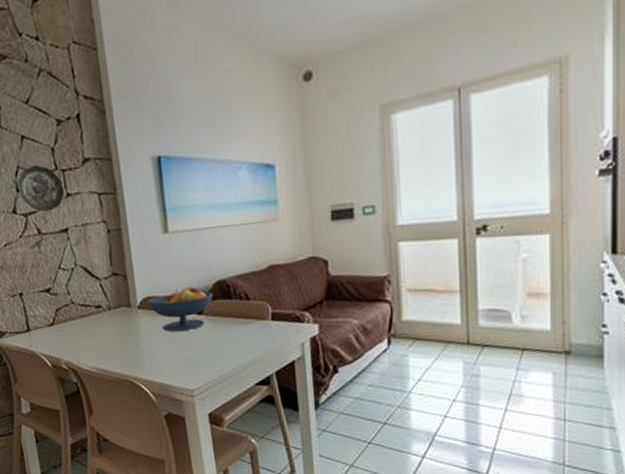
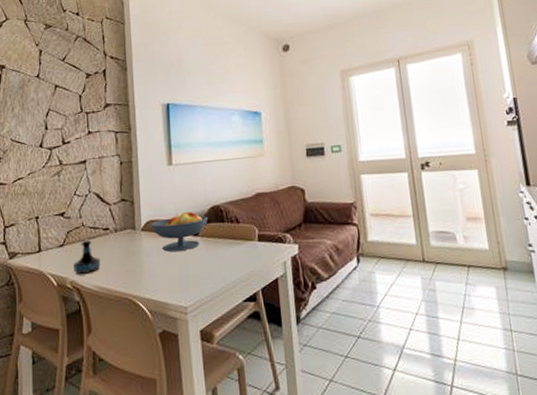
decorative plate: present [17,164,64,212] -> none [47,108,86,146]
tequila bottle: none [66,318,96,355] -> present [73,239,101,274]

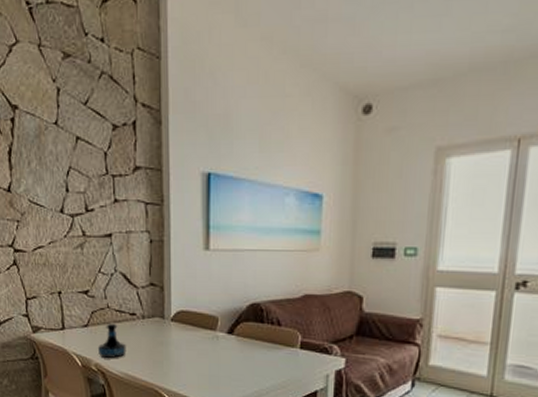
fruit bowl: present [151,211,208,252] -> none [181,305,245,348]

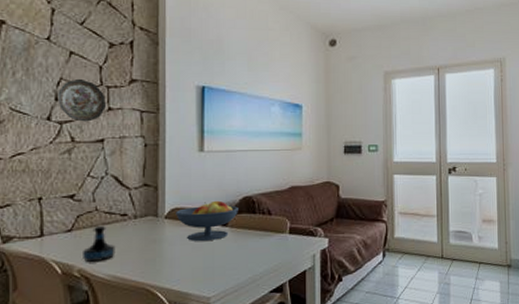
decorative plate: none [68,167,112,215] -> present [58,78,106,122]
fruit bowl: none [181,305,245,348] -> present [176,200,238,241]

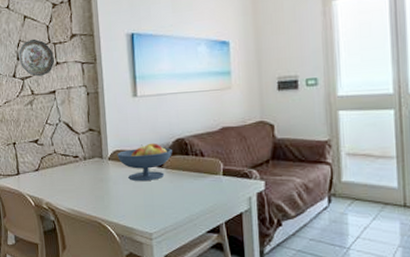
tequila bottle: present [83,225,115,262] -> none [48,166,72,196]

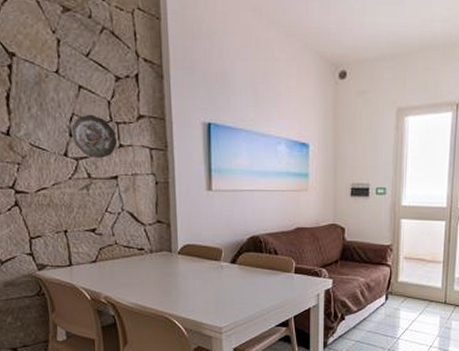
fruit bowl: present [117,143,172,181] -> none [188,239,246,276]

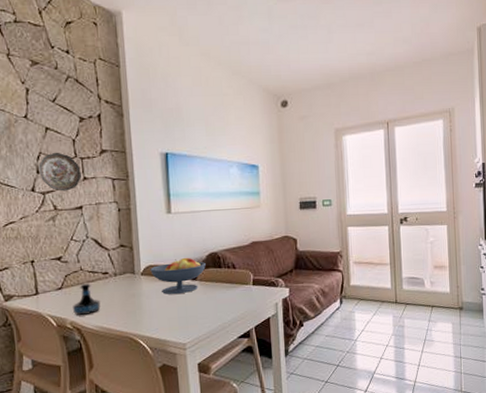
tequila bottle: none [107,258,136,290] -> present [73,283,101,315]
fruit bowl: none [188,239,246,276] -> present [150,257,206,294]

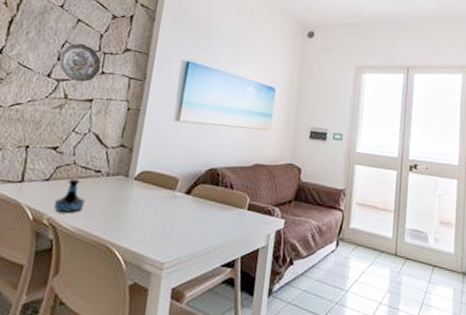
fruit bowl: present [150,257,206,294] -> none [144,168,203,207]

